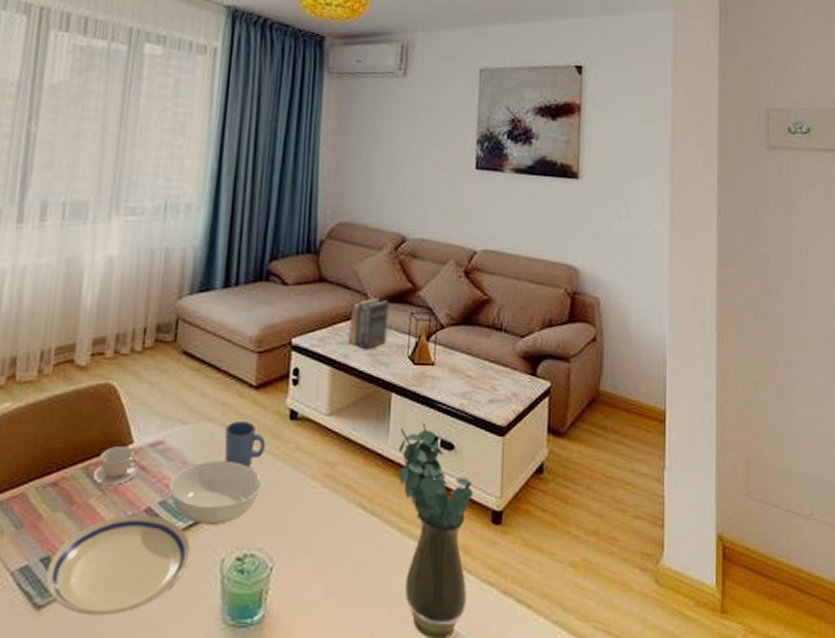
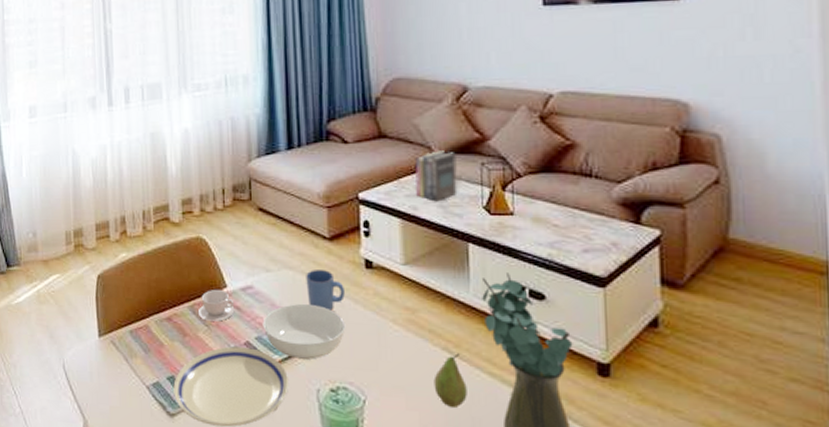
fruit: none [344,508,376,567] -> present [433,353,467,408]

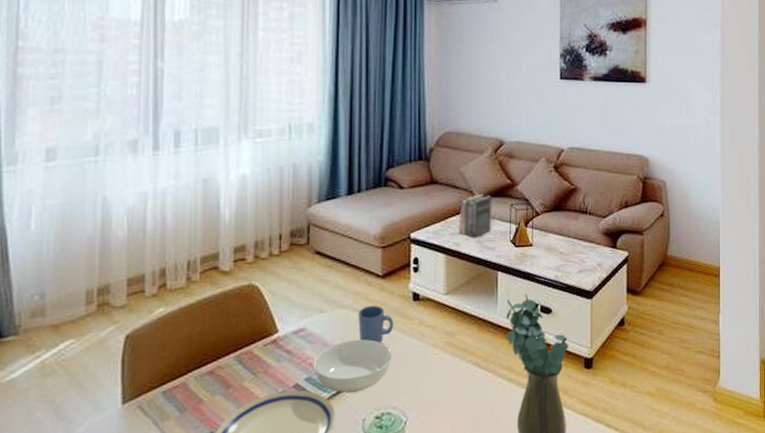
teacup: present [199,289,235,321] -> none [246,335,285,369]
fruit: present [433,353,467,408] -> none [465,366,491,414]

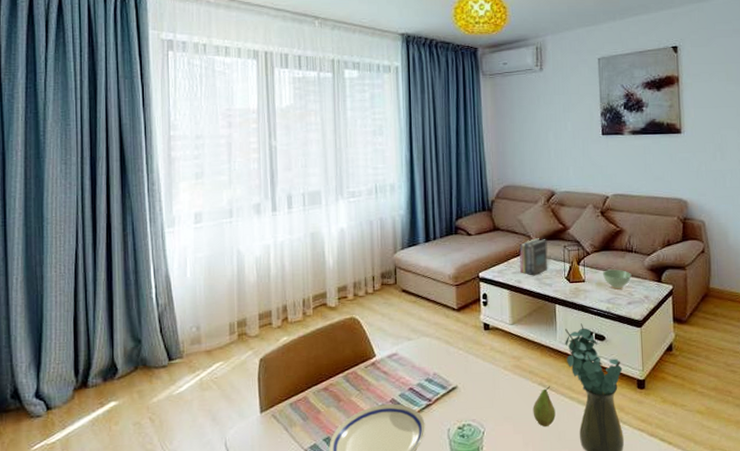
bowl: present [313,339,393,394] -> none [405,363,470,408]
mug: present [358,306,393,343] -> none [439,334,469,366]
fruit: none [465,366,491,414] -> present [533,386,556,427]
bowl: none [552,232,585,256] -> present [602,269,632,290]

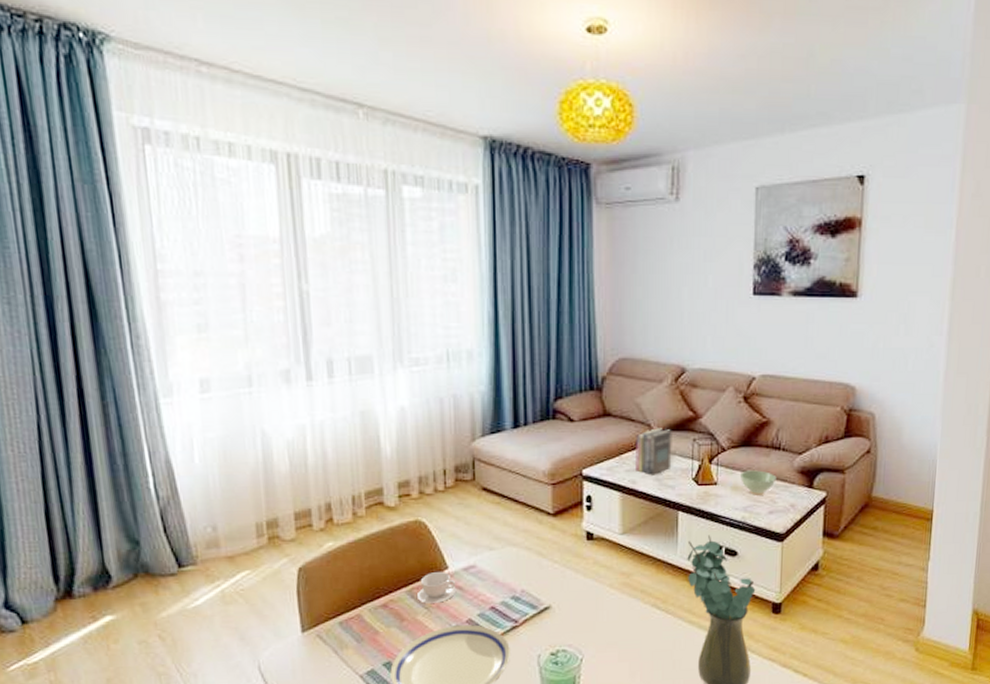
teacup: none [352,358,382,386] -> present [418,571,457,603]
fruit: present [533,386,556,427] -> none [643,608,670,654]

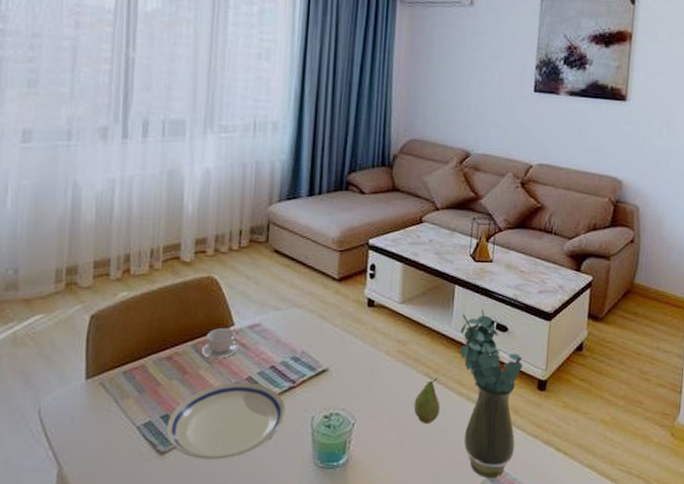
books: present [634,428,672,476] -> none [417,205,454,249]
fruit: none [643,608,670,654] -> present [413,378,440,423]
bowl: present [739,470,777,495] -> none [513,251,548,275]

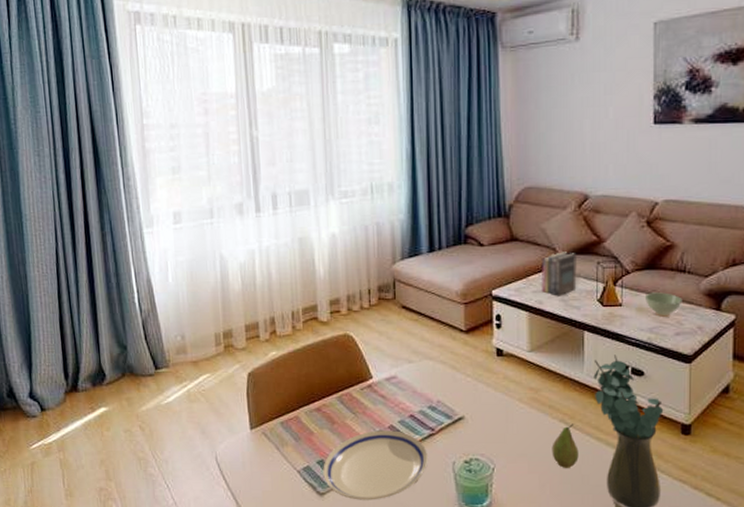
teacup: present [202,327,240,359] -> none [346,380,380,409]
books: none [417,205,454,249] -> present [541,252,577,296]
bowl: none [513,251,548,275] -> present [644,292,683,317]

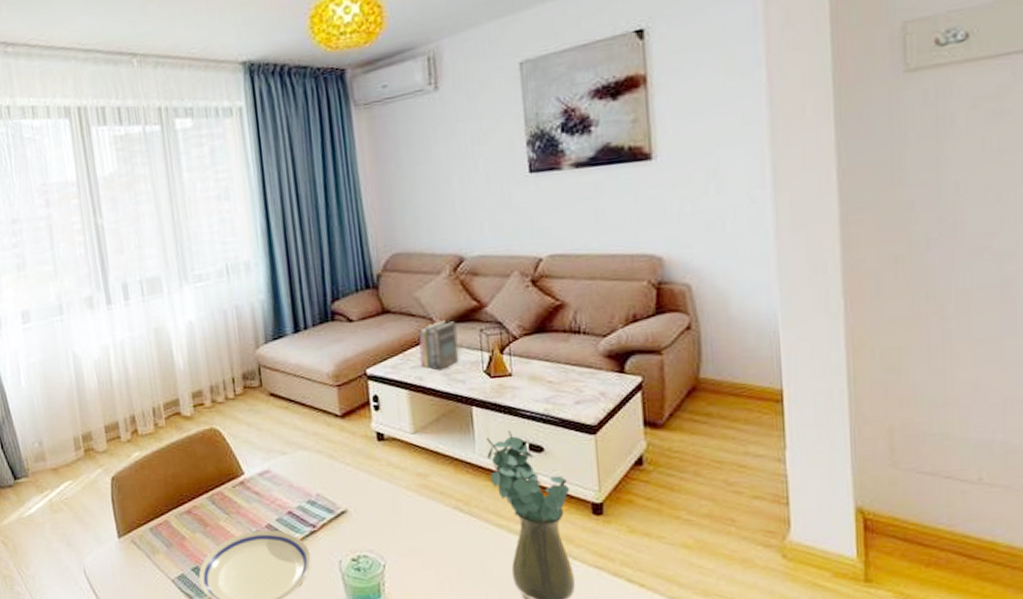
fruit: present [552,424,579,468] -> none [447,510,478,560]
bowl: present [644,292,683,317] -> none [536,357,580,385]

